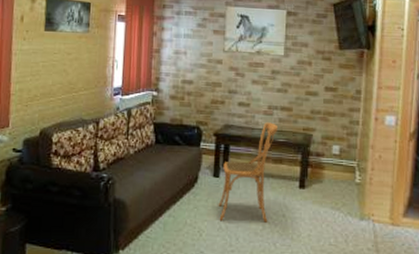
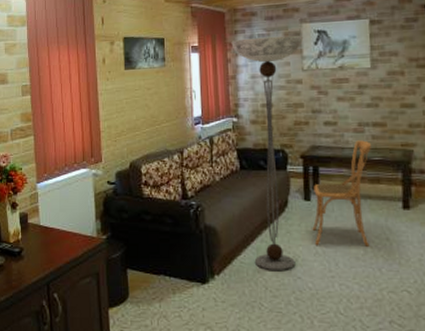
floor lamp: none [158,13,228,246] -> present [231,36,304,271]

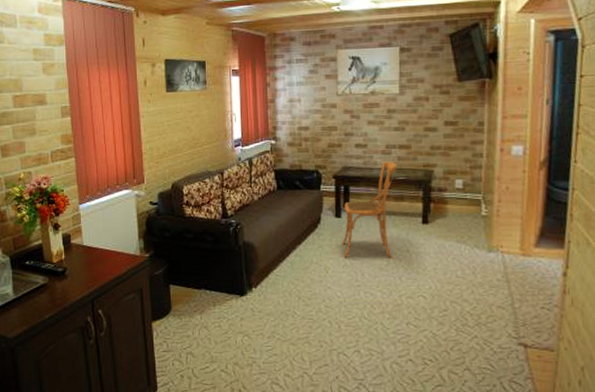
floor lamp: present [231,36,304,271] -> none [270,61,339,283]

